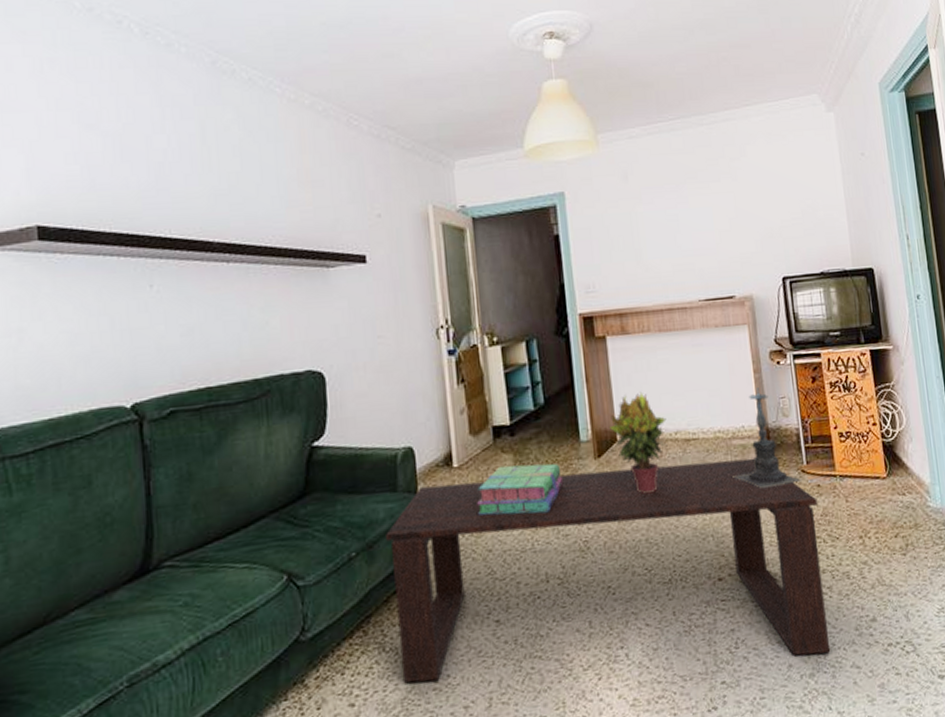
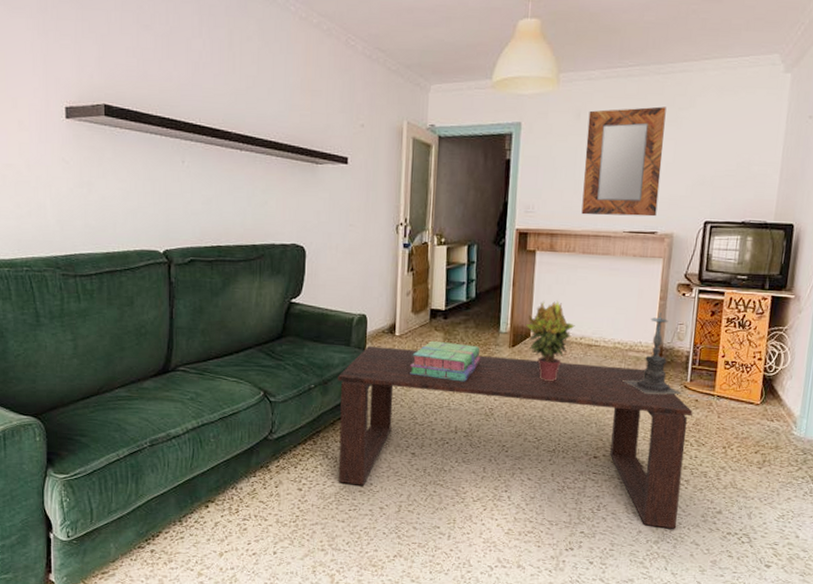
home mirror: none [636,159,731,288] -> present [581,106,666,217]

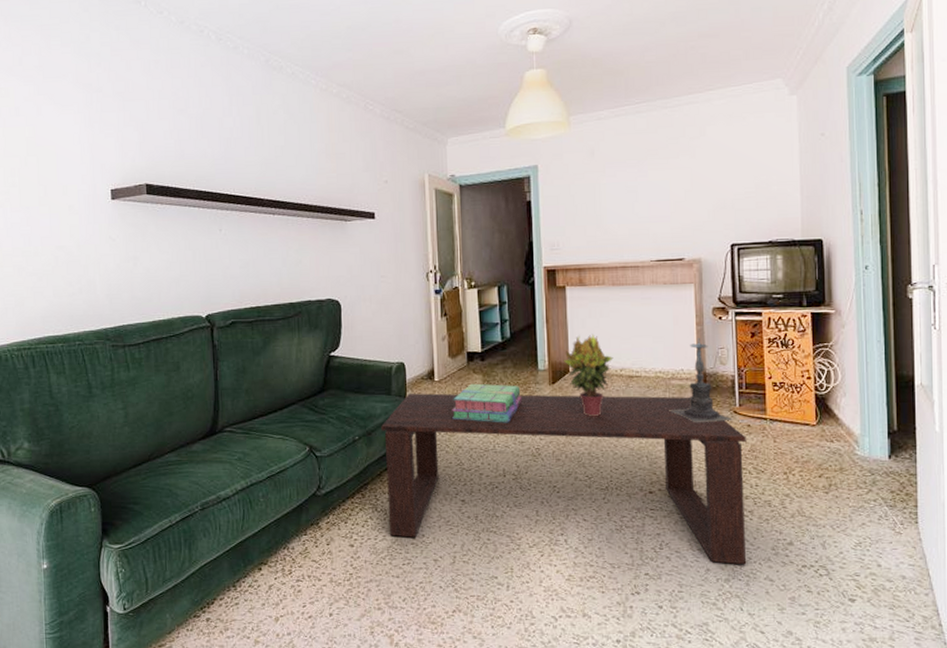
home mirror: present [581,106,666,217] -> none [602,138,682,248]

